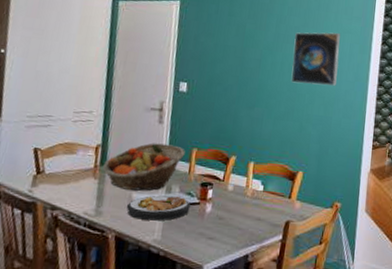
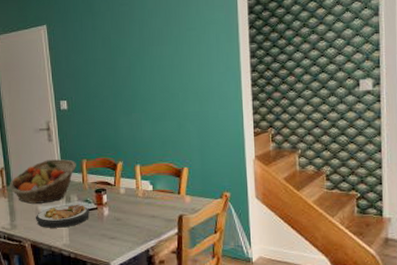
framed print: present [291,32,340,87] -> none [159,26,208,84]

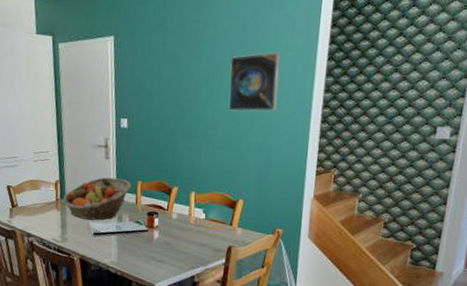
plate: present [35,204,89,228] -> none [85,224,140,246]
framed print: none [159,26,208,84] -> present [228,52,280,112]

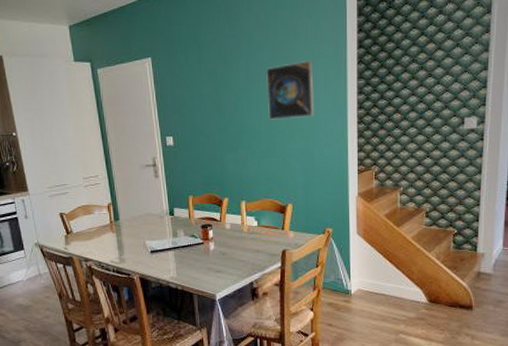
fruit basket: present [62,177,131,220] -> none [116,195,183,238]

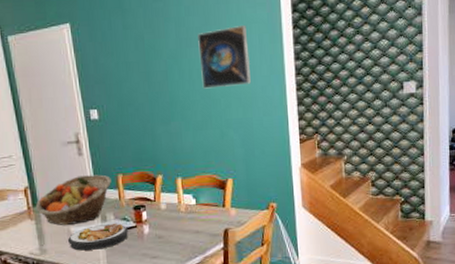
fruit basket: none [116,195,183,238] -> present [35,174,111,225]
plate: none [143,239,196,262] -> present [67,222,128,251]

